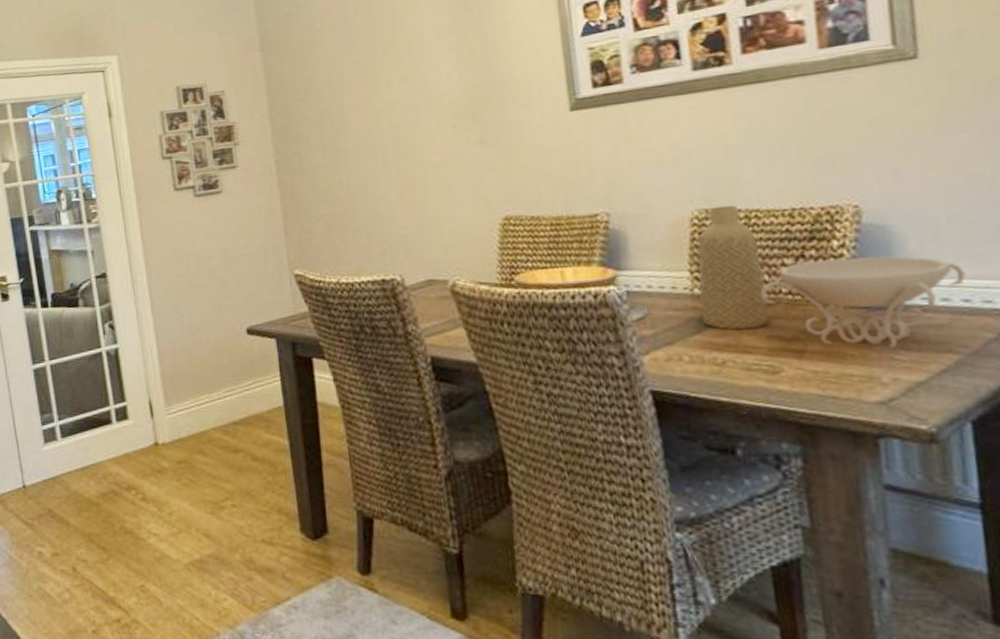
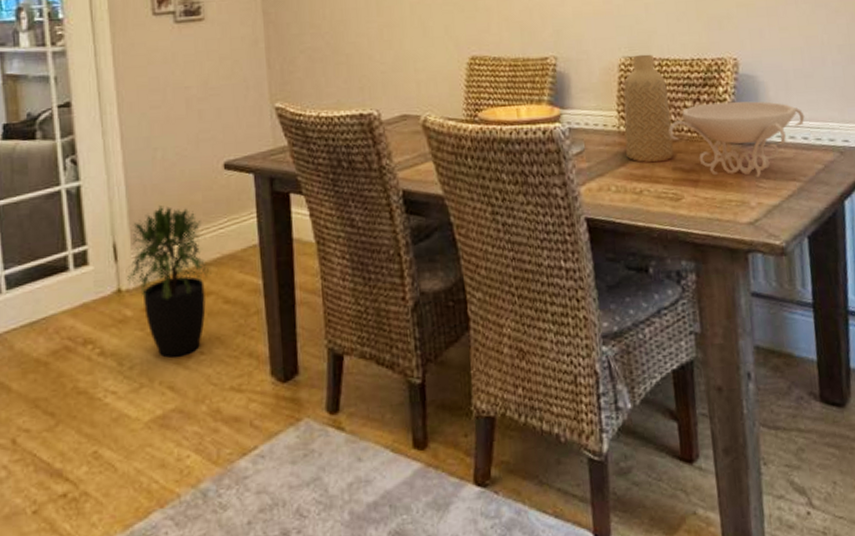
potted plant: none [163,367,240,507] -> present [127,205,212,358]

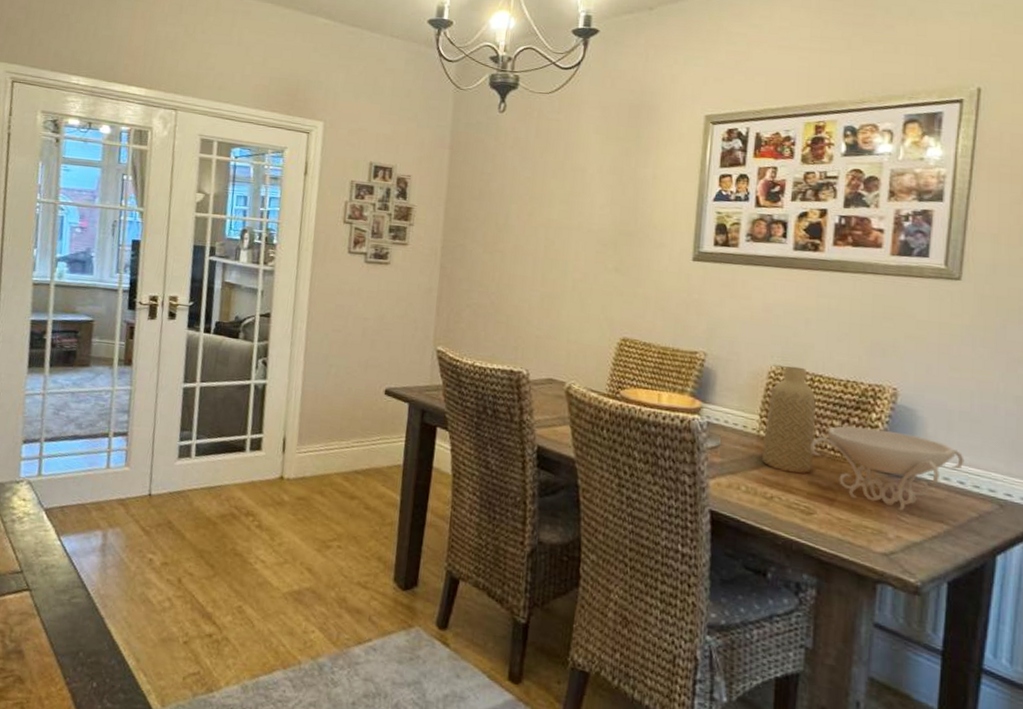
potted plant: present [127,205,212,358] -> none [290,414,359,546]

